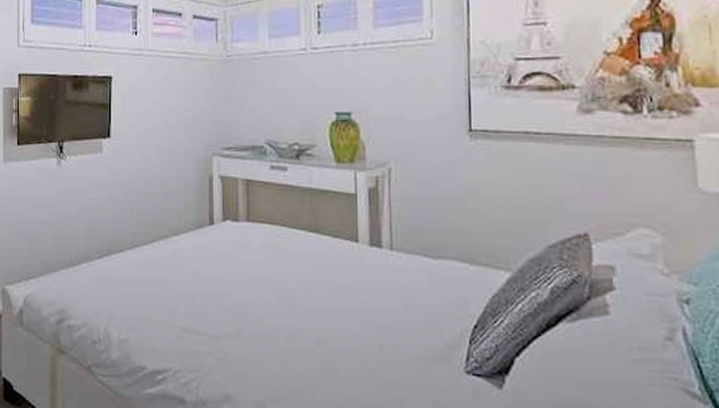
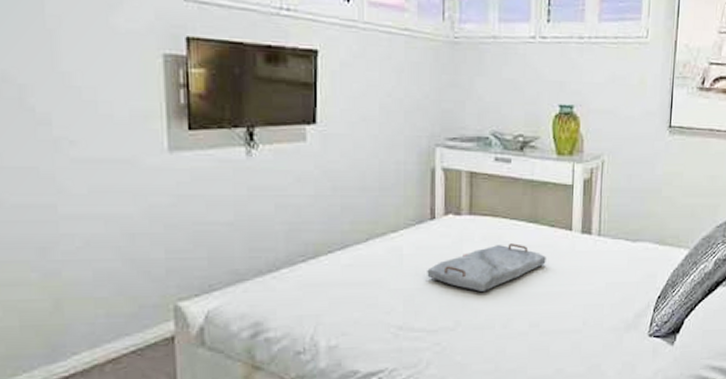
serving tray: none [207,253,331,301] -> present [427,243,546,292]

